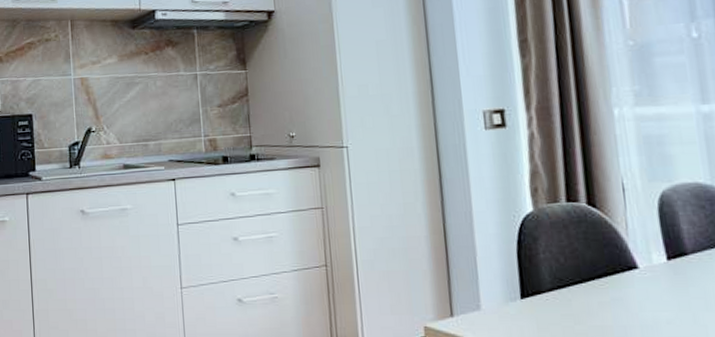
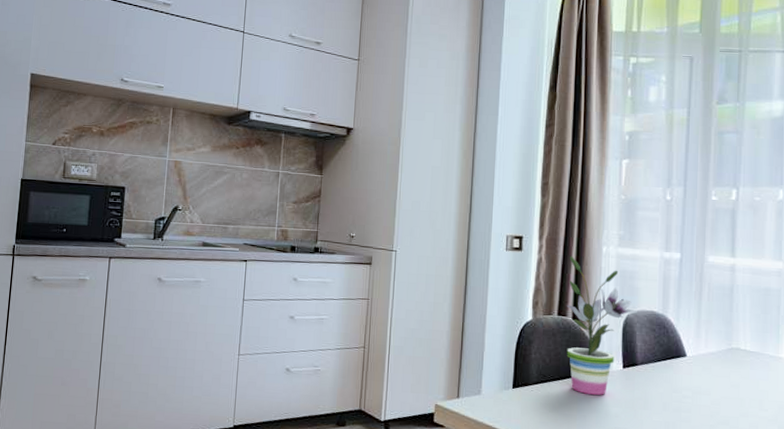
potted plant: none [570,126,676,298] -> present [566,257,637,395]

